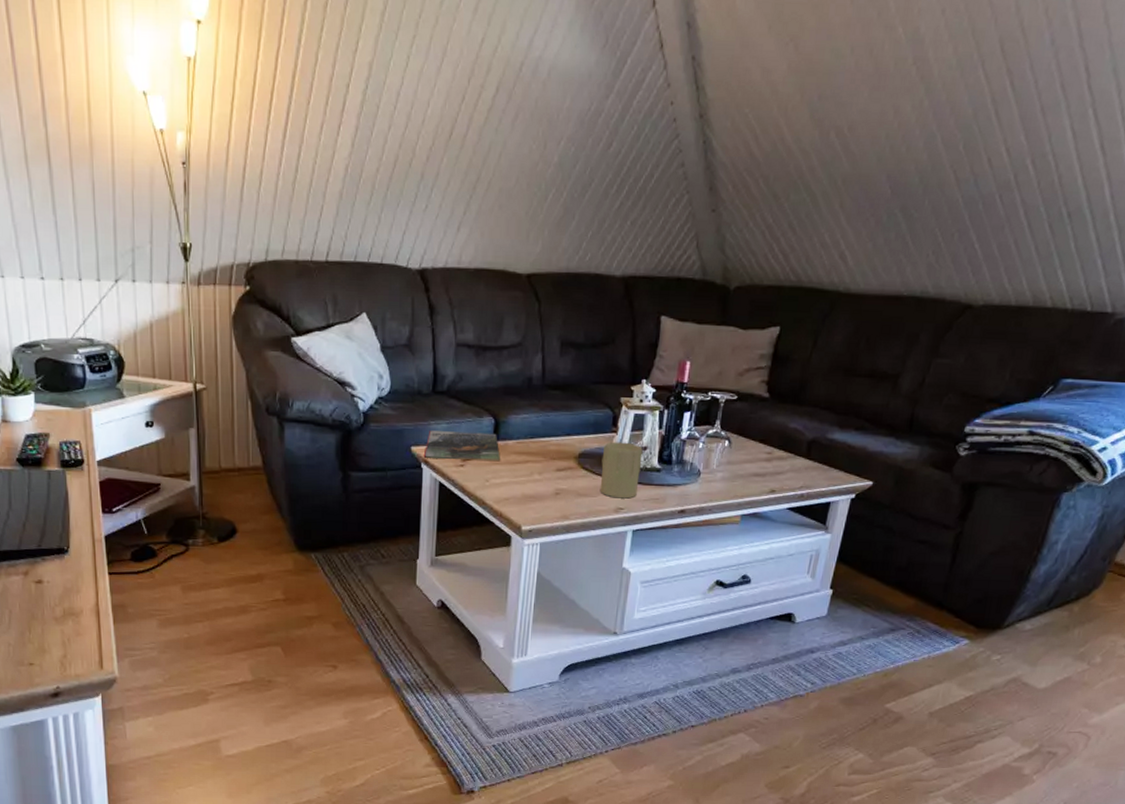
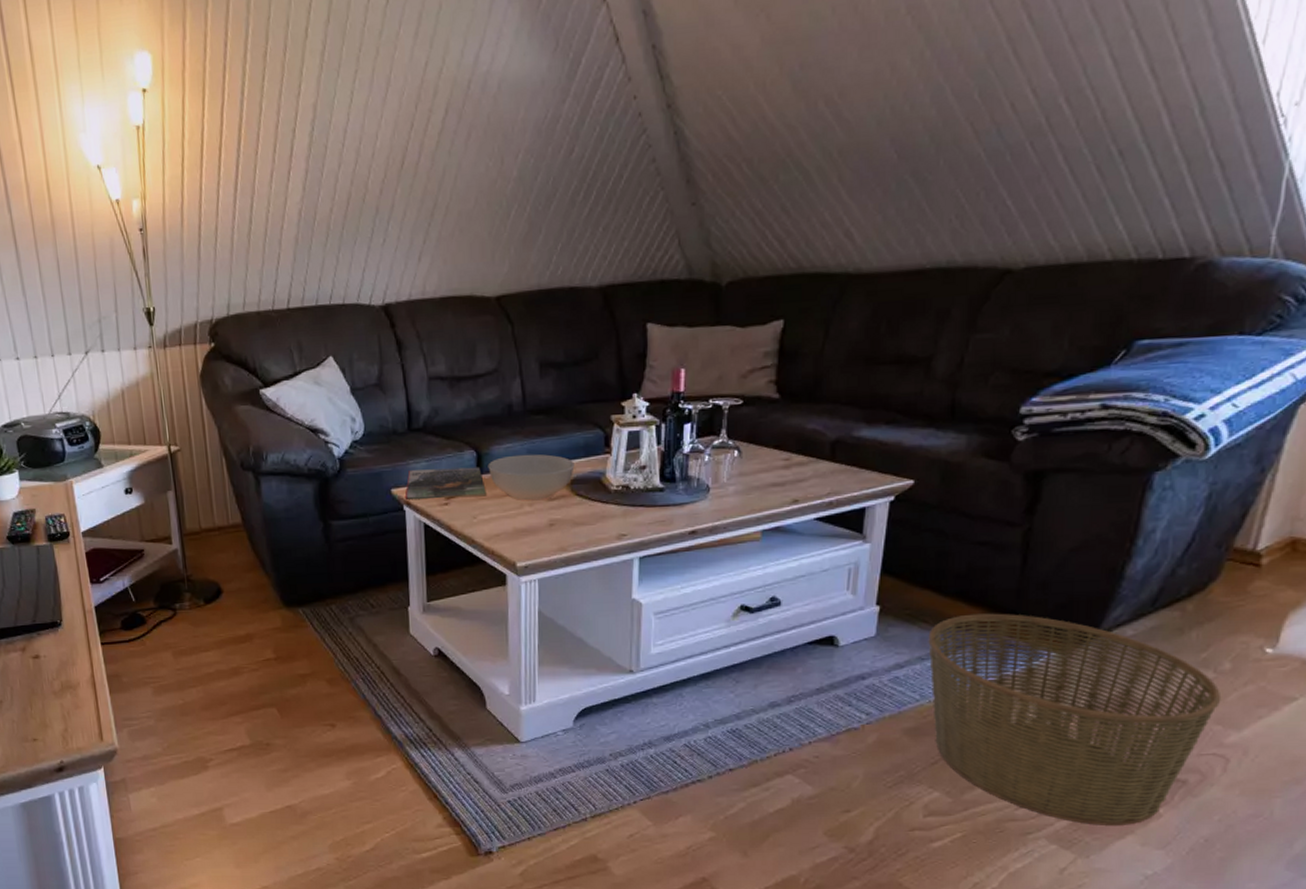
bowl: none [504,425,584,470] -> present [488,454,575,501]
candle: present [599,441,643,499] -> none [597,462,642,524]
basket: none [865,602,1091,788] -> present [928,613,1222,825]

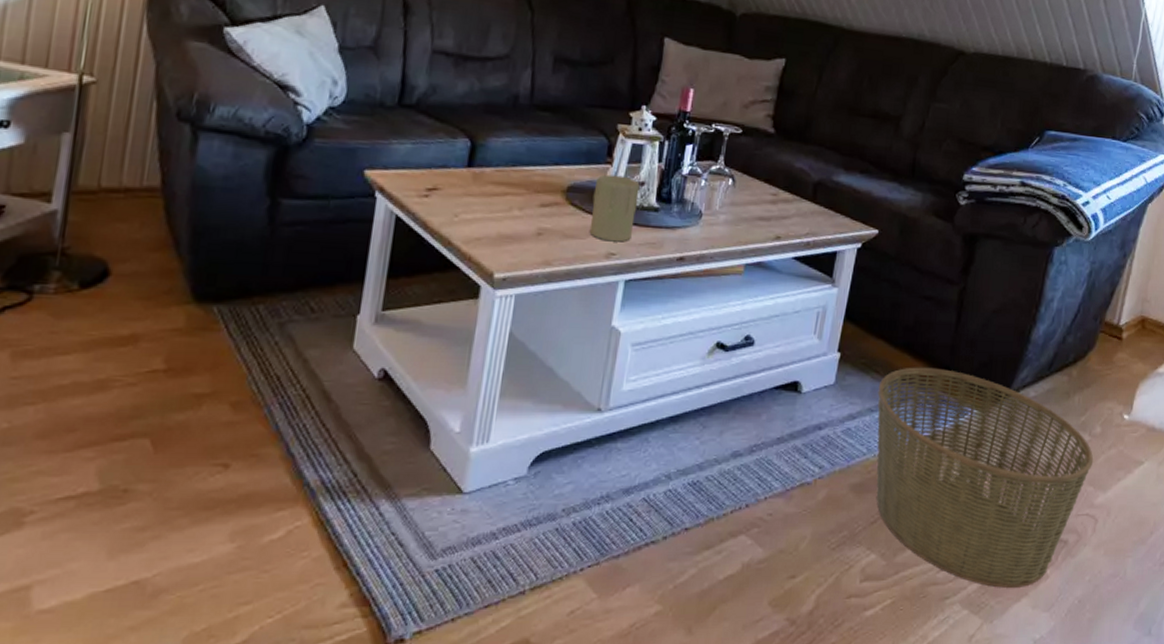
magazine: present [405,467,486,500] -> none [380,151,475,193]
bowl: present [488,454,575,501] -> none [480,151,574,206]
candle: none [597,462,642,524] -> present [589,174,640,242]

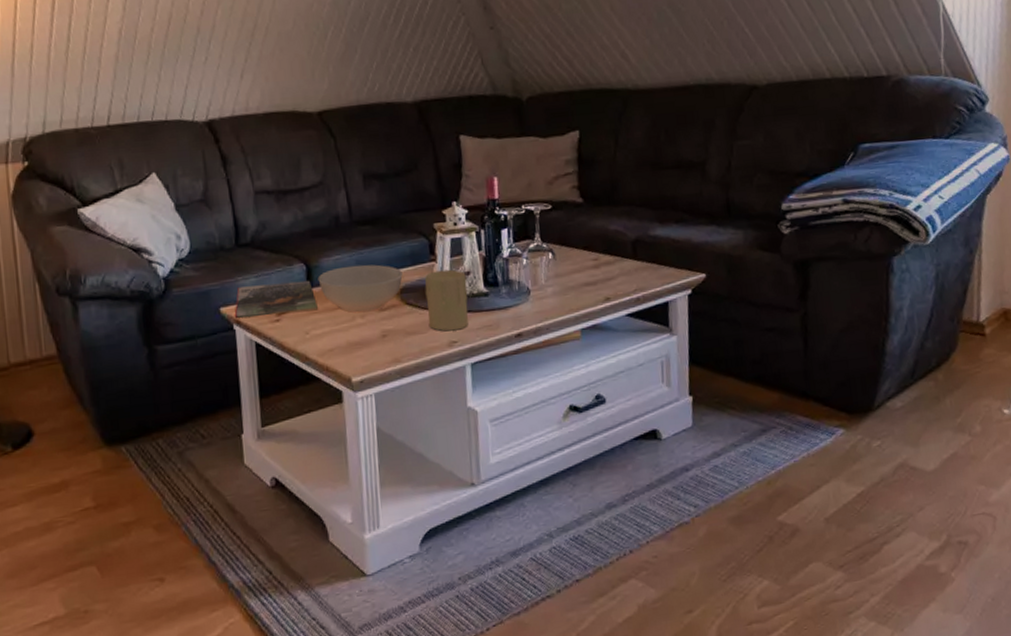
magazine: none [380,151,475,193] -> present [235,280,318,318]
bowl: none [480,151,574,206] -> present [318,264,403,313]
basket: present [876,367,1094,588] -> none [737,394,980,597]

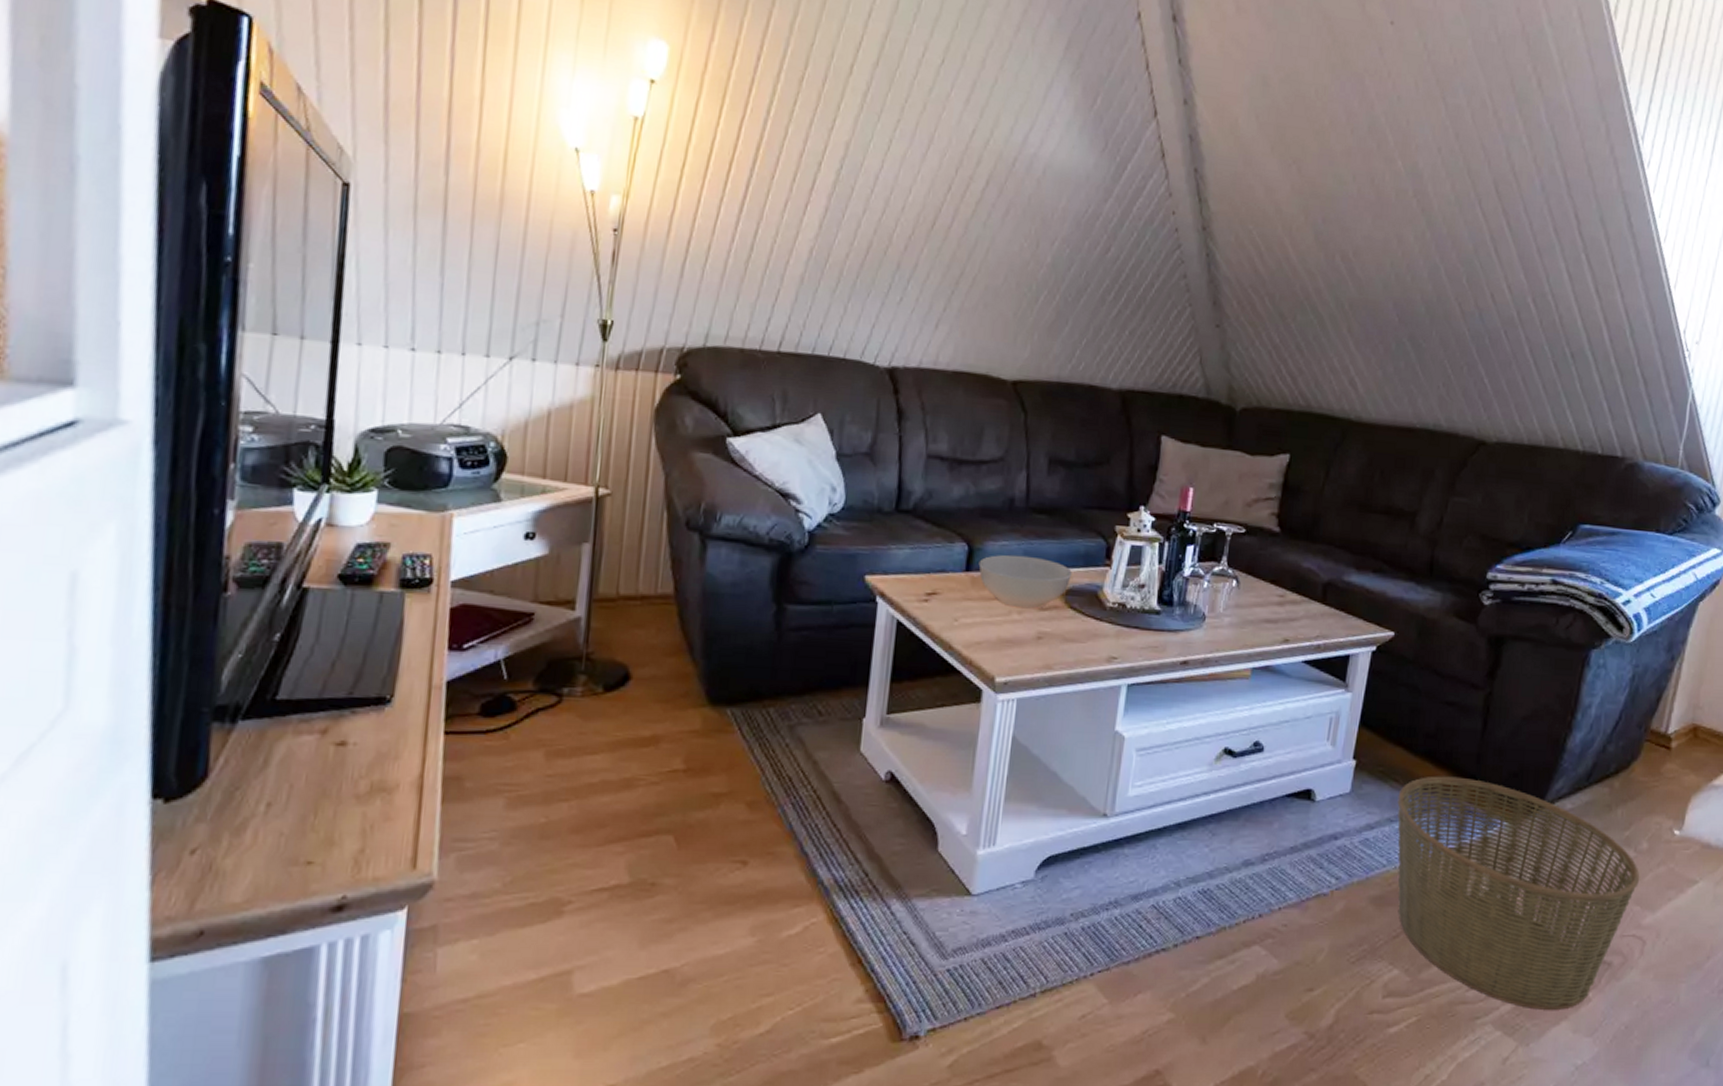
magazine: present [235,280,318,318] -> none [881,556,973,597]
candle: present [425,269,469,332] -> none [1089,577,1140,646]
basket: none [737,394,980,597] -> present [1397,776,1640,1010]

